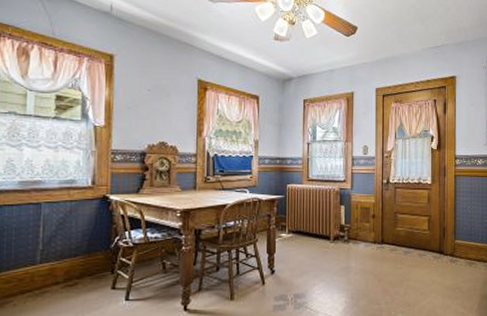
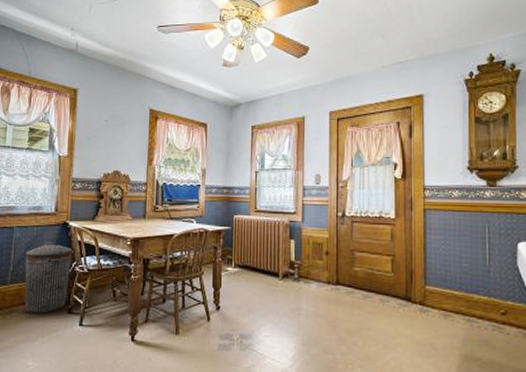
trash can: none [57,217,114,292] -> present [24,242,72,314]

